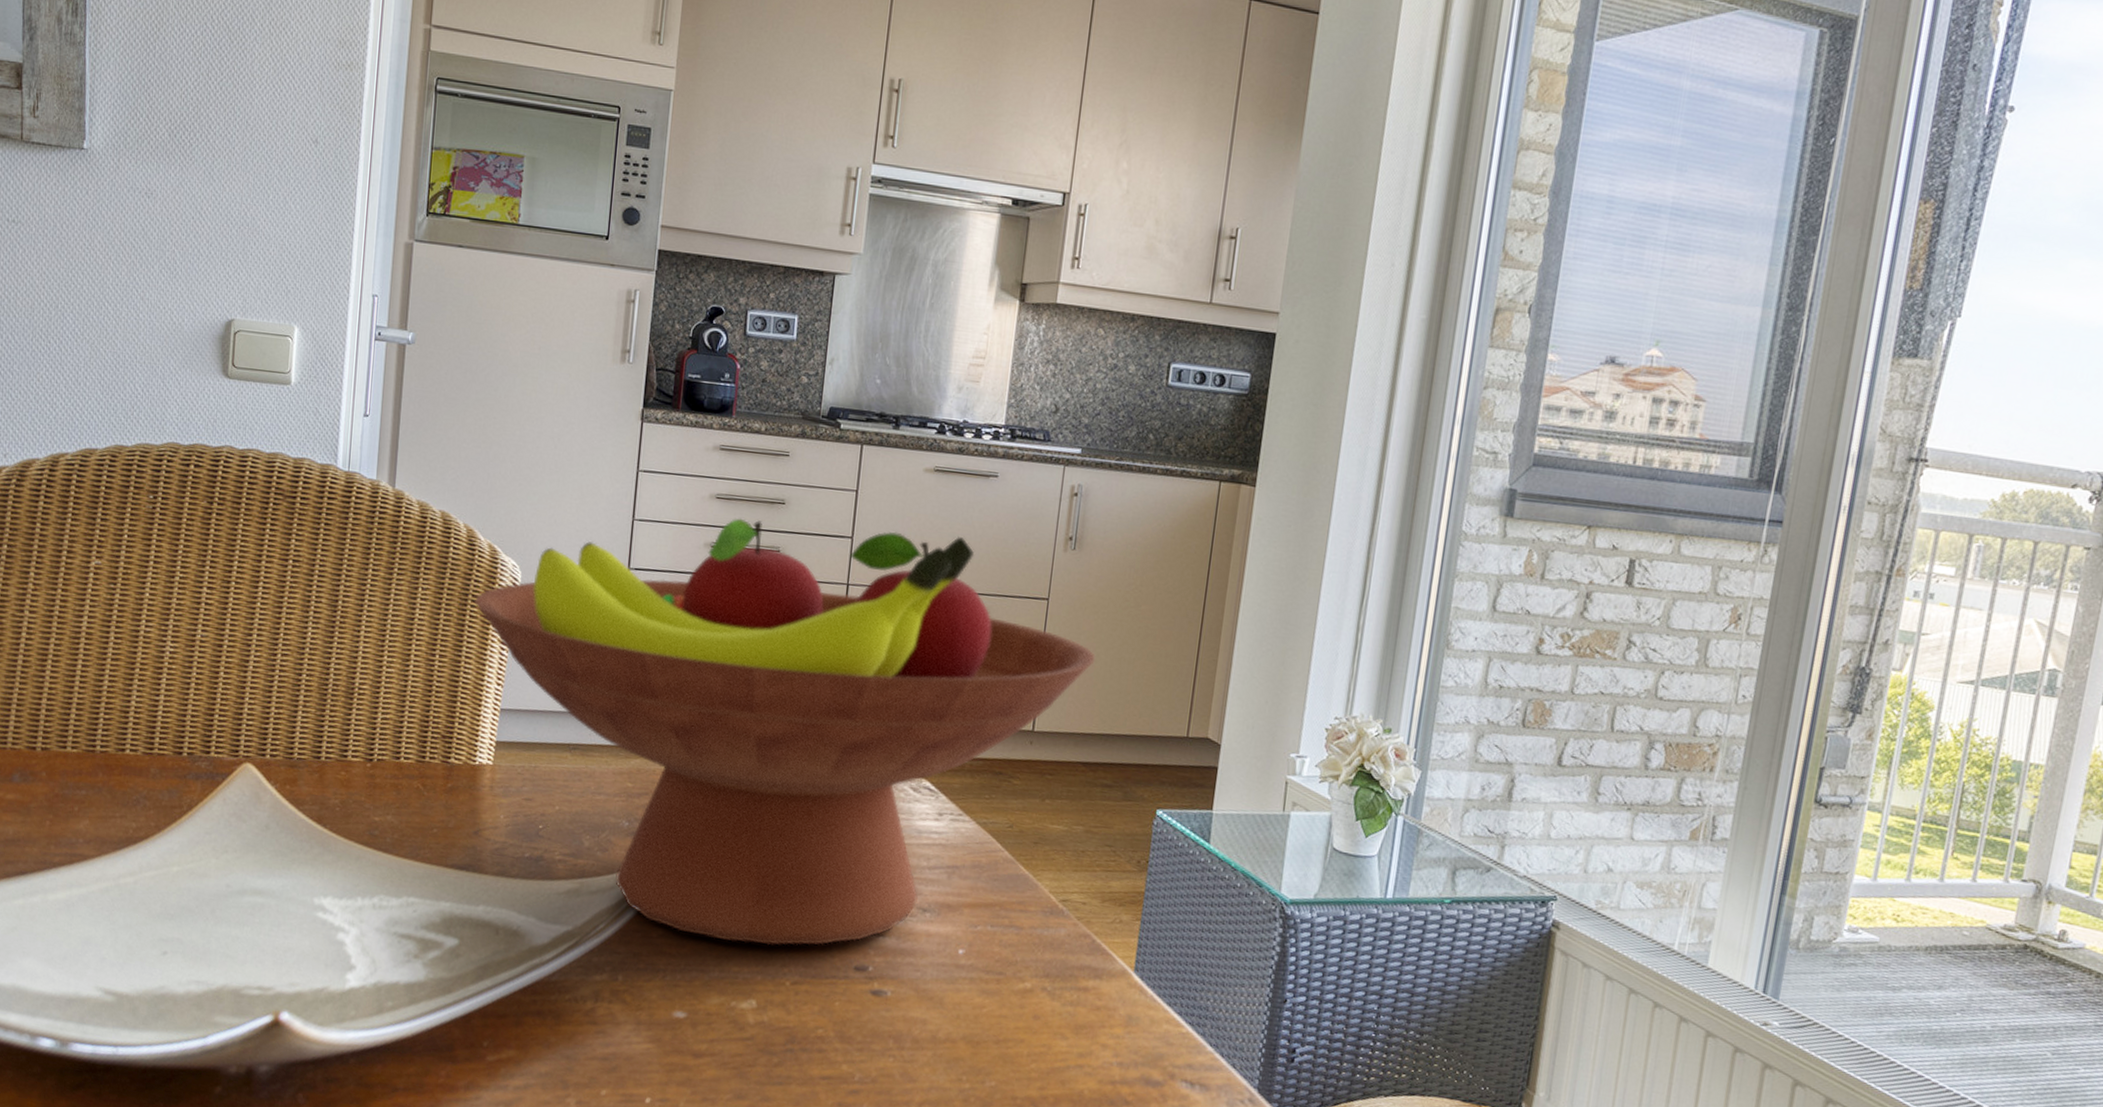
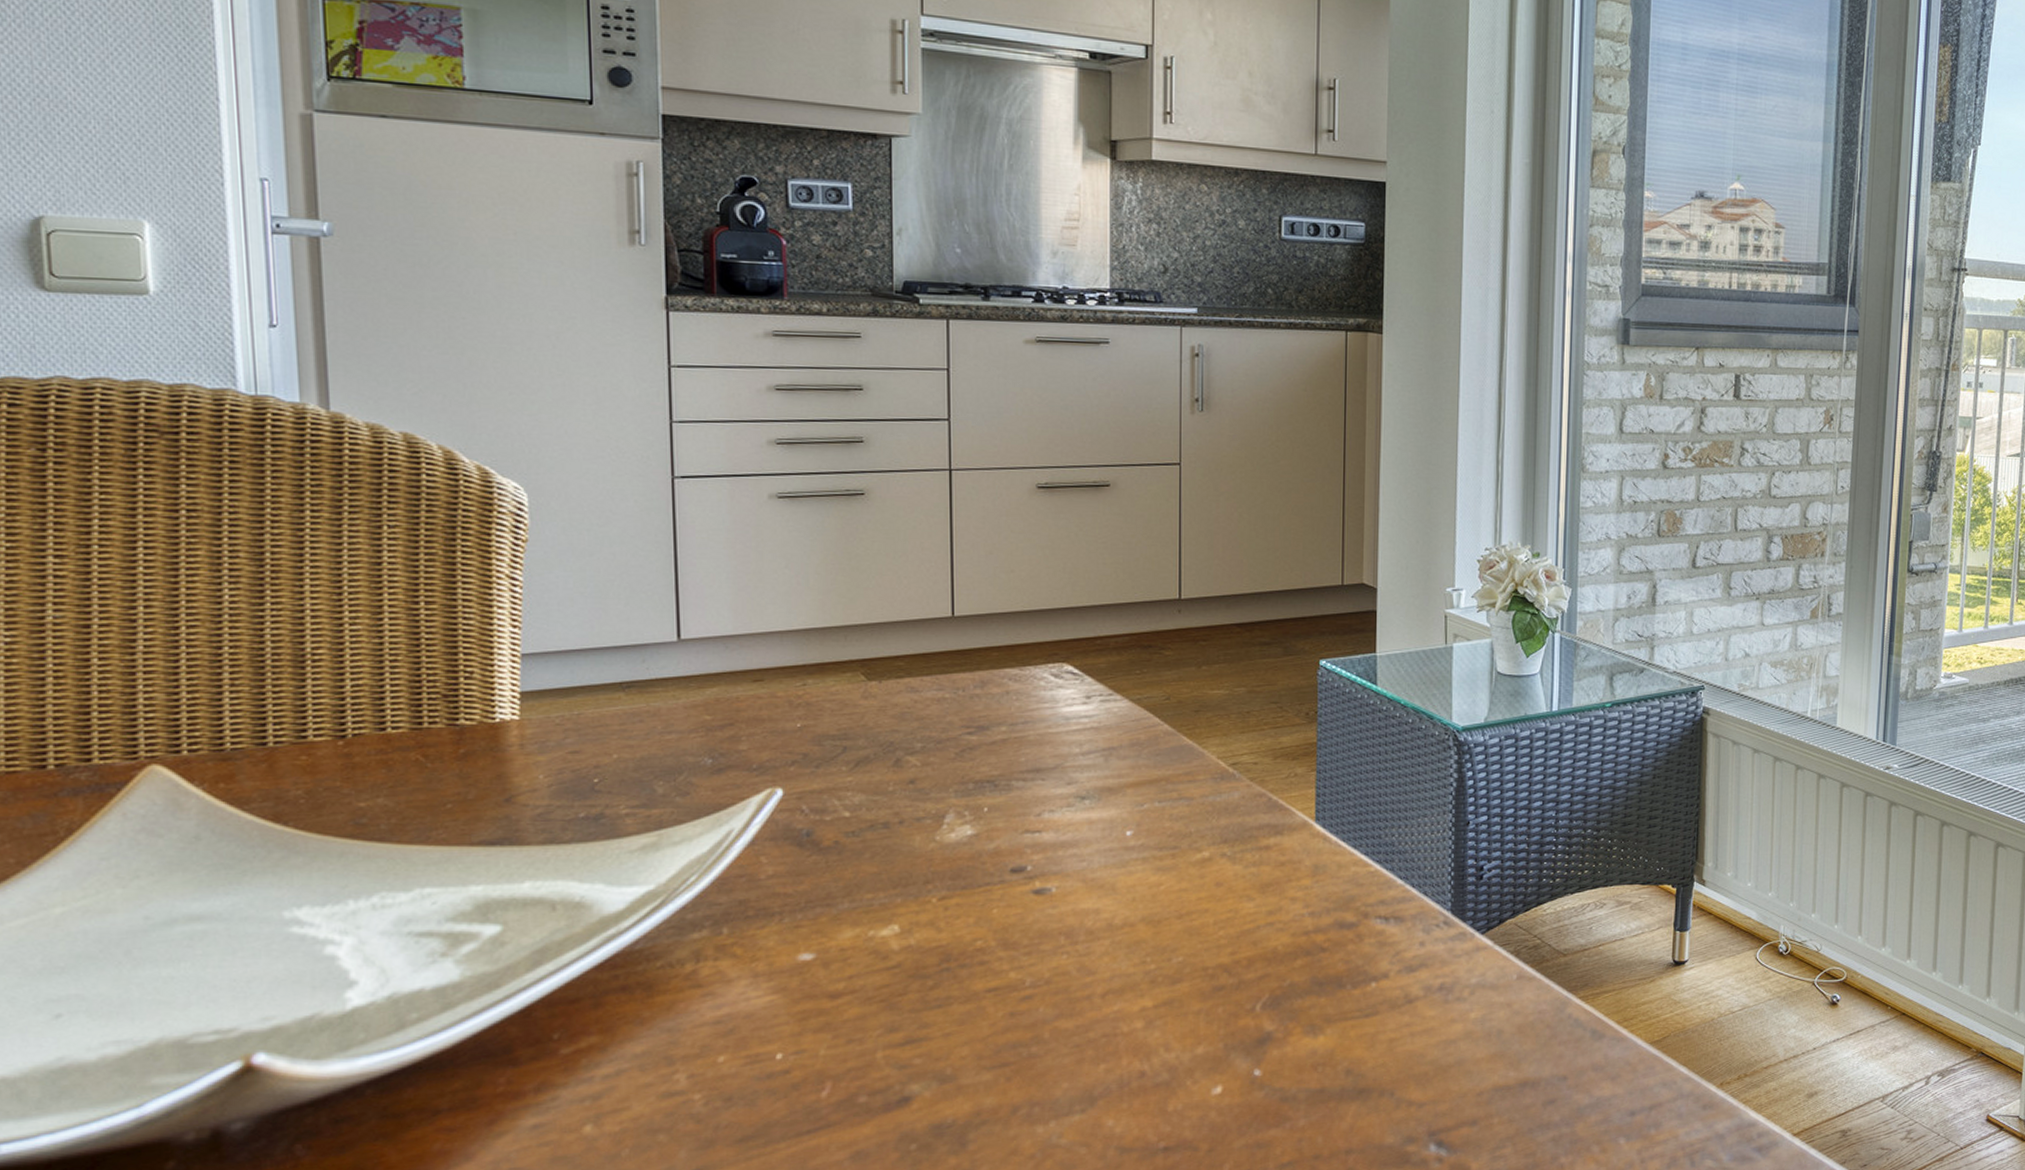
fruit bowl: present [474,518,1096,946] -> none [466,409,1238,869]

